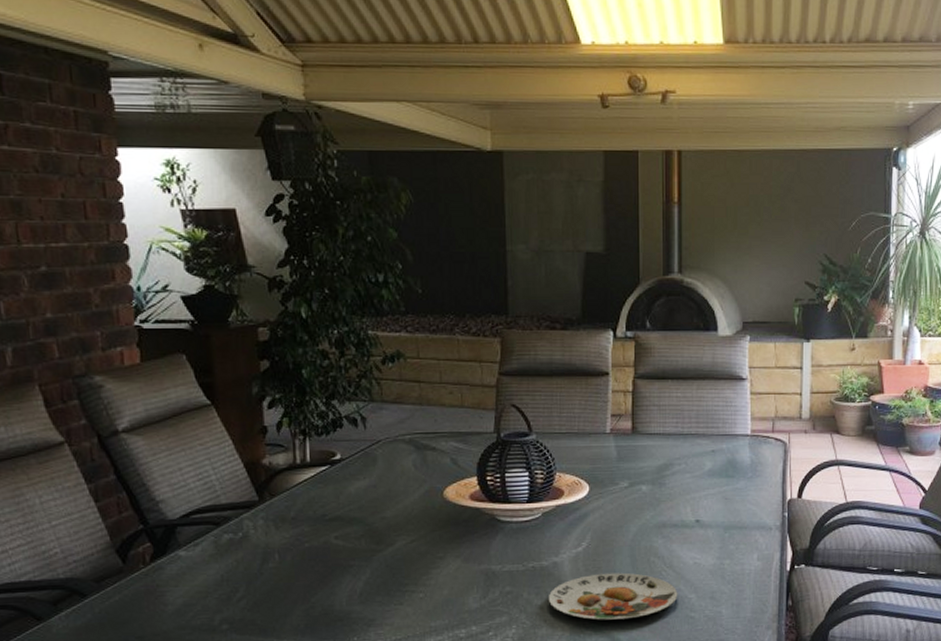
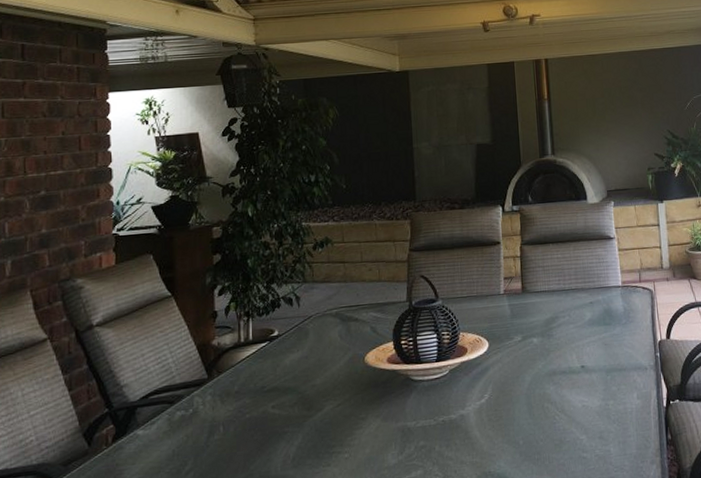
plate: present [548,572,678,620] -> none [457,419,571,467]

